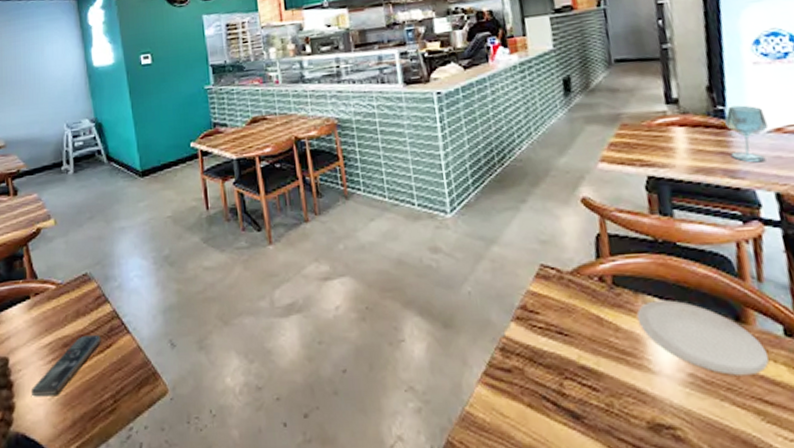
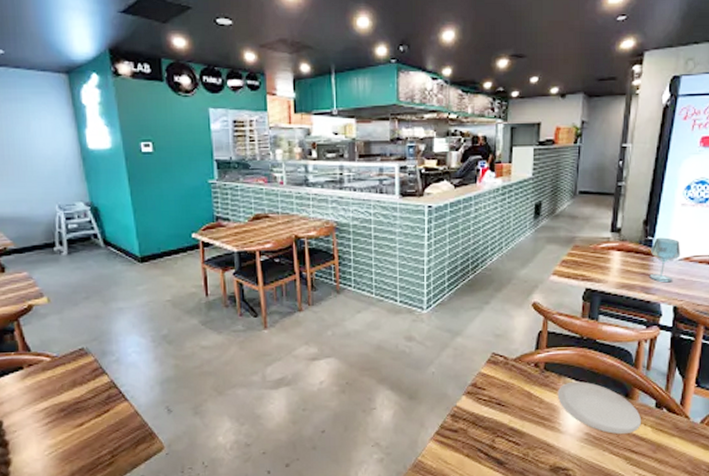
mobile phone: present [31,335,101,397] -> none [27,402,99,454]

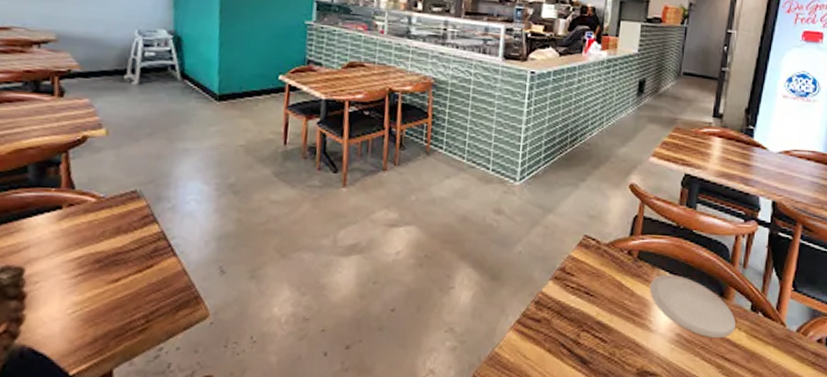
wine glass: present [649,237,681,283] -> none [749,127,781,176]

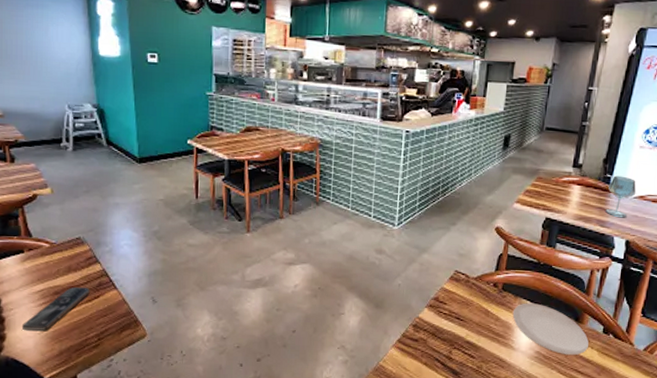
mobile phone: none [47,254,142,312] -> present [21,287,90,332]
wine glass: none [749,127,781,176] -> present [605,175,636,218]

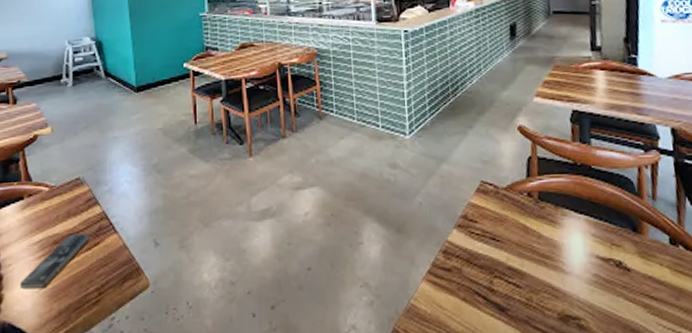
plate: present [512,303,589,356] -> none [556,213,656,277]
wine glass: present [605,175,636,218] -> none [636,55,670,103]

